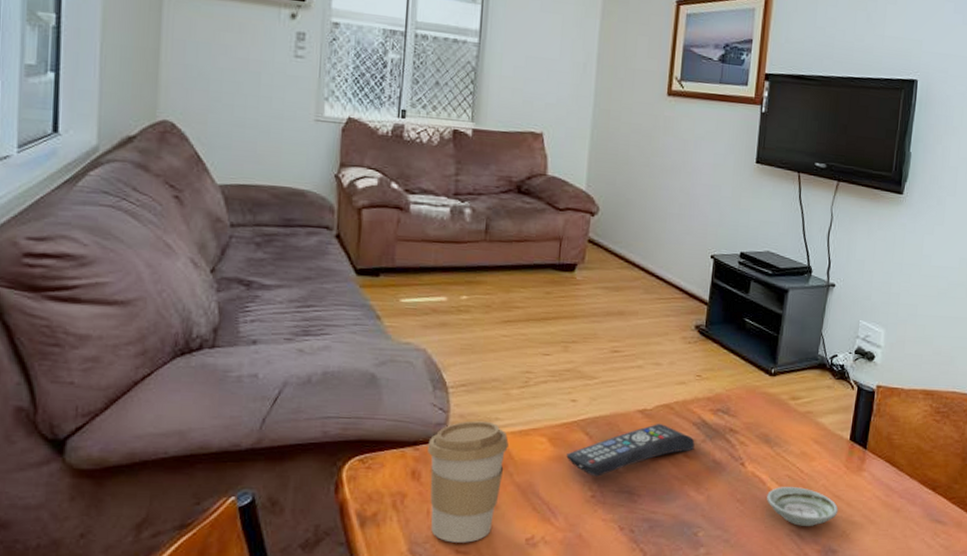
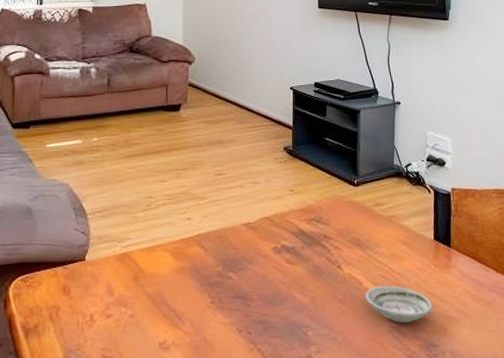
coffee cup: present [428,421,509,543] -> none [74,241,139,349]
remote control: present [566,424,695,477] -> none [187,235,295,285]

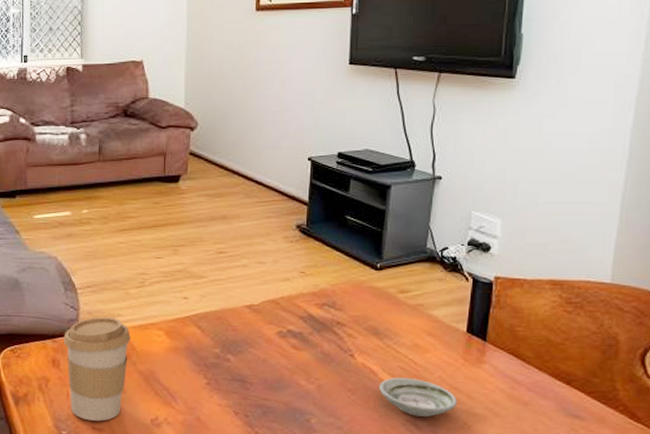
coffee cup: none [74,241,139,349] -> present [64,317,131,421]

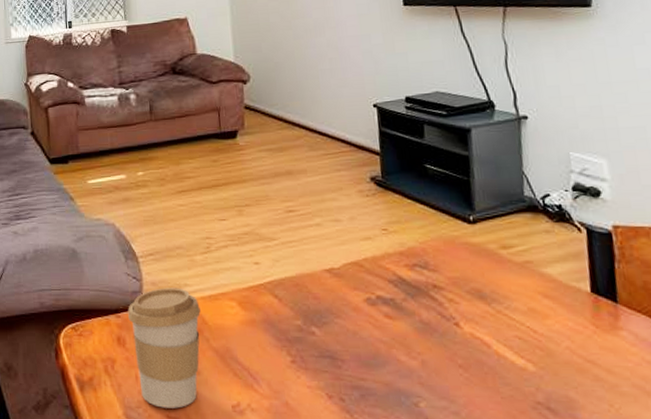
saucer: present [379,378,458,417] -> none [495,350,597,398]

